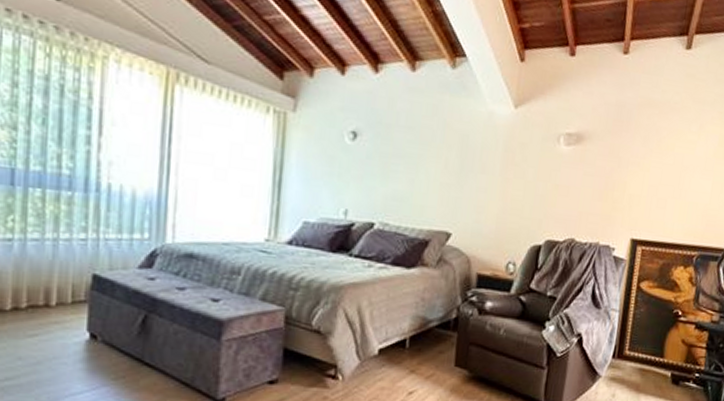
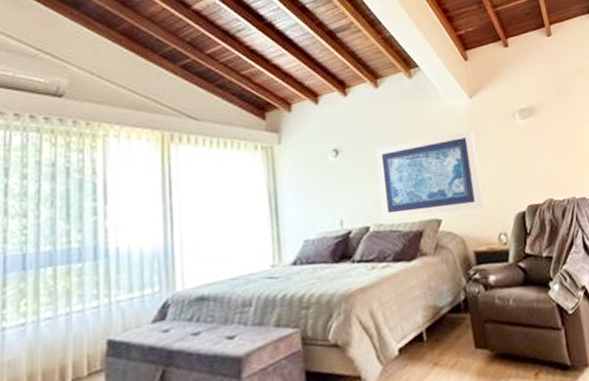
wall art: none [390,141,510,232] -> present [376,129,484,220]

